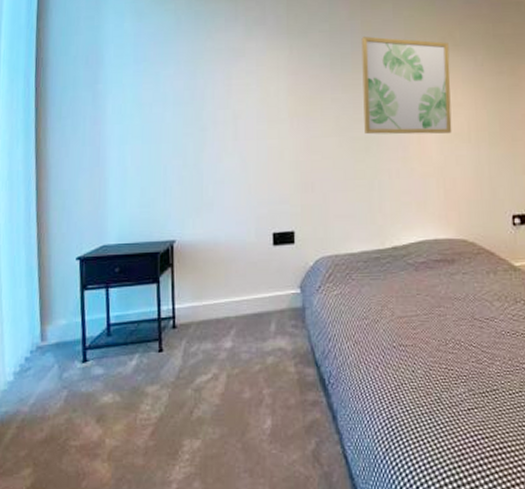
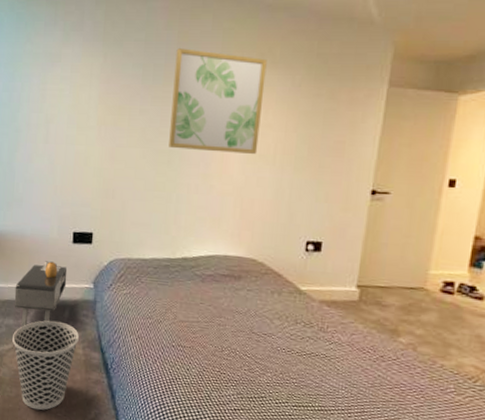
nightstand: none [211,269,270,349] -> present [14,261,68,326]
wastebasket: none [212,337,289,451] -> present [12,320,79,410]

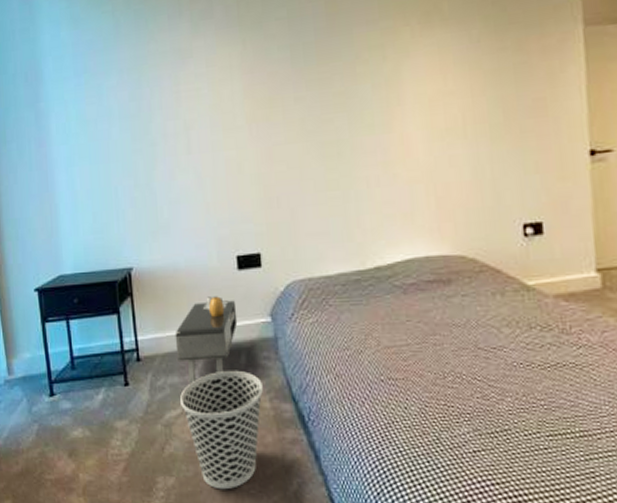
wall art: present [169,48,267,154] -> none [326,16,443,138]

